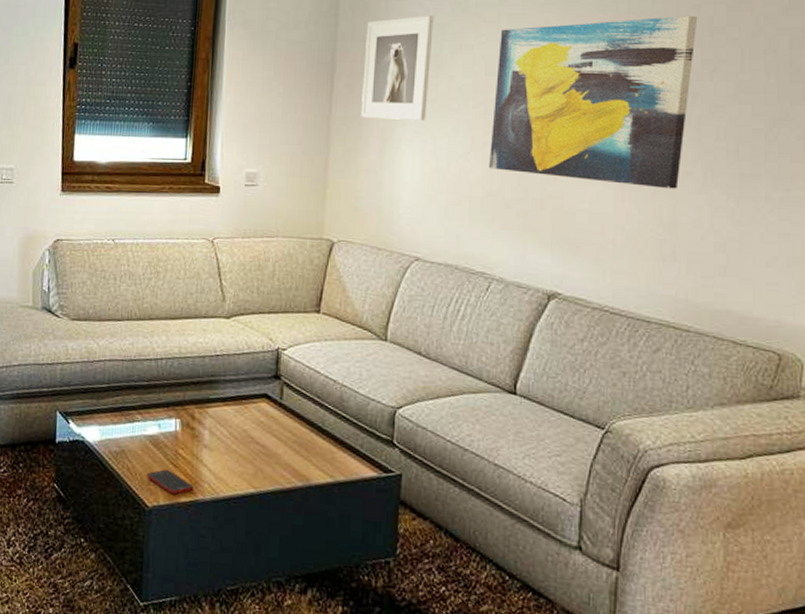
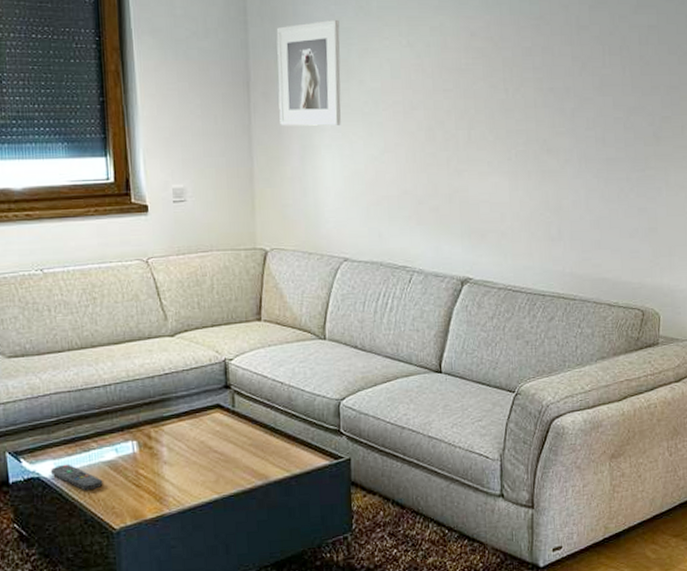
remote control: none [94,431,143,463] -> present [50,464,103,491]
cell phone: present [146,469,194,495] -> none [110,491,159,513]
wall art: present [489,15,698,189] -> none [401,15,567,176]

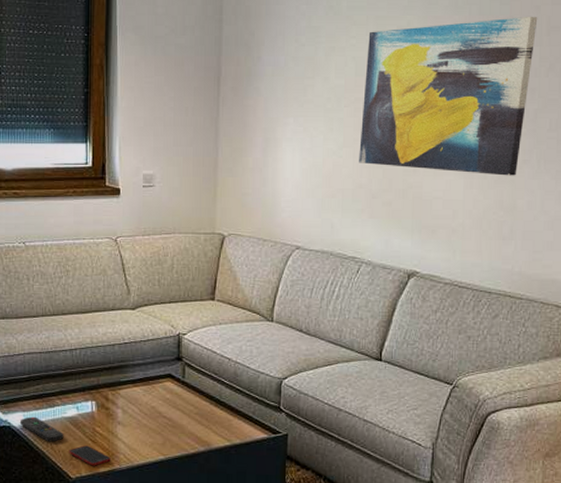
cell phone: none [110,491,159,513] -> present [69,445,111,466]
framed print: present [276,19,341,126] -> none [246,18,309,120]
wall art: none [401,15,567,176] -> present [359,16,538,176]

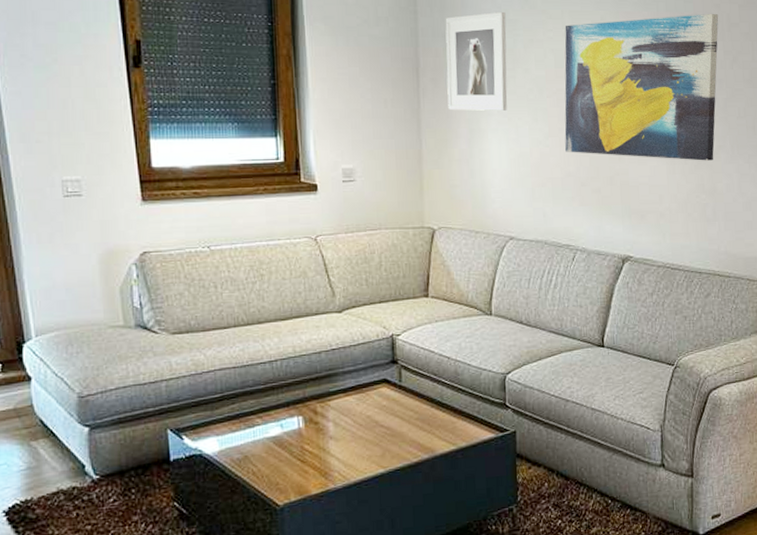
remote control: present [19,416,64,442] -> none [213,440,267,468]
cell phone: present [69,445,111,466] -> none [274,466,324,489]
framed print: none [246,18,309,120] -> present [445,11,507,111]

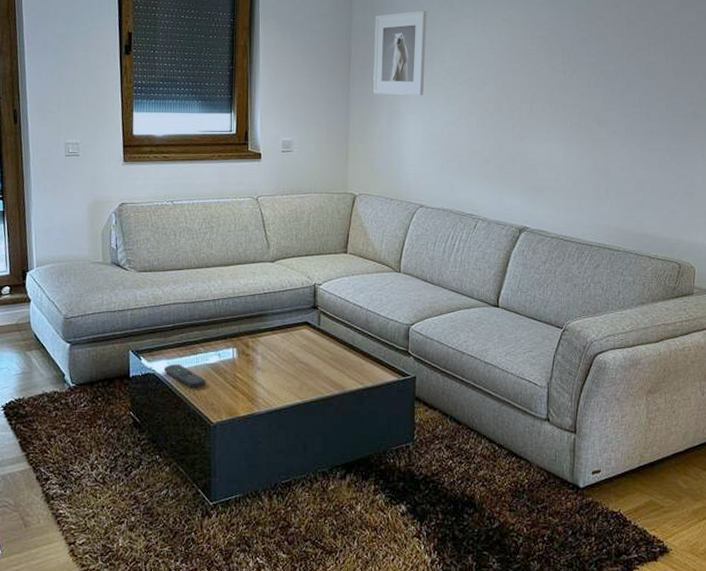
remote control: none [213,440,267,468] -> present [163,364,206,388]
wall art: present [564,13,719,161] -> none [473,12,619,144]

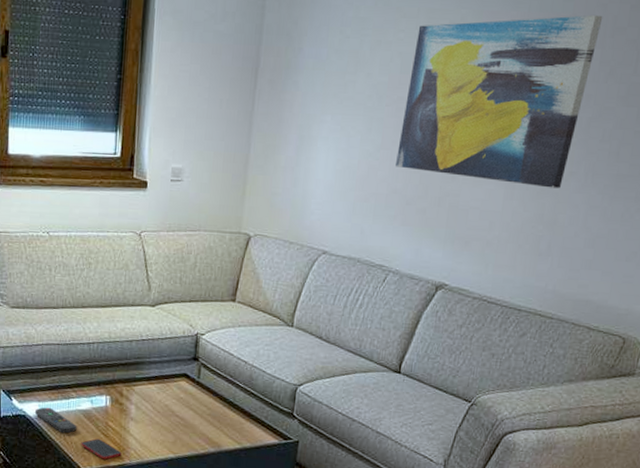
cell phone: none [210,391,251,411] -> present [81,438,122,460]
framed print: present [373,10,427,95] -> none [281,8,357,118]
wall art: none [473,12,619,144] -> present [396,14,603,189]

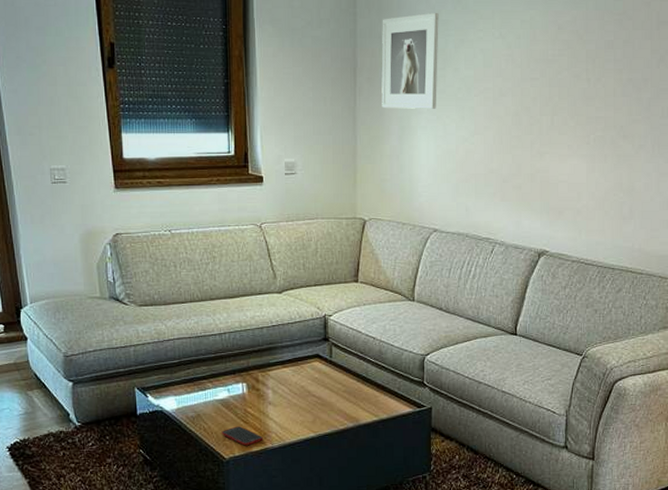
remote control: present [34,407,77,434] -> none [171,400,216,425]
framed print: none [281,8,357,118] -> present [381,12,439,109]
wall art: present [396,14,603,189] -> none [489,11,648,160]

